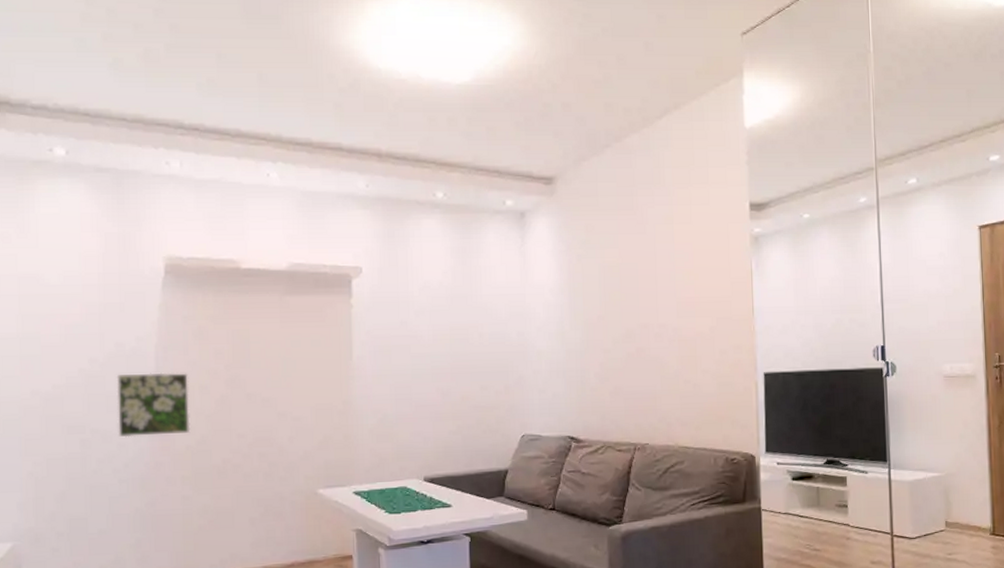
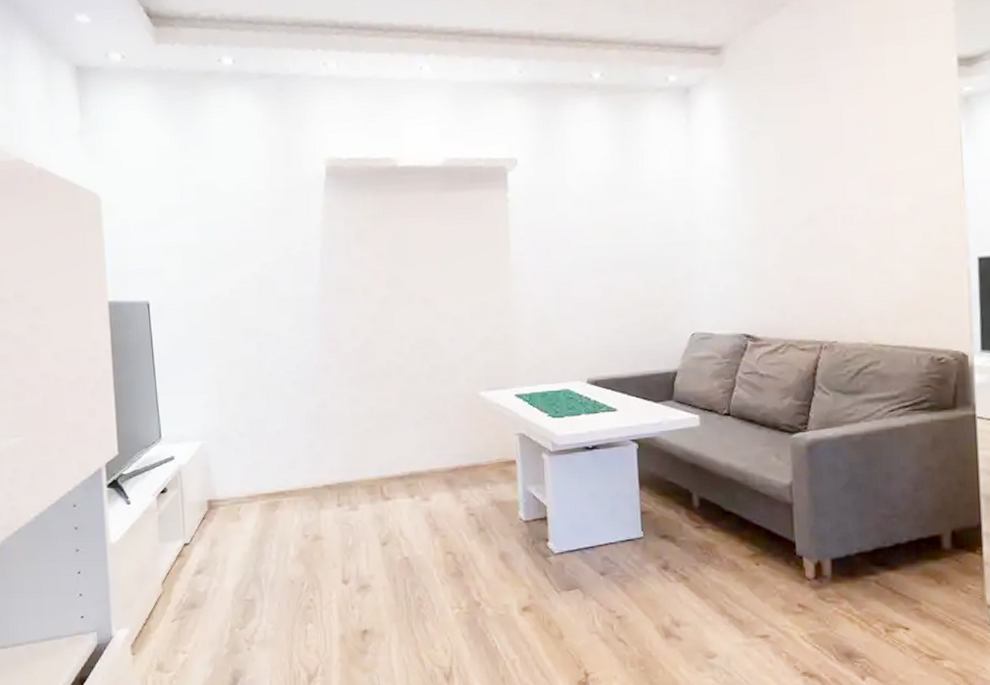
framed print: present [117,372,191,438] -> none [287,275,355,340]

